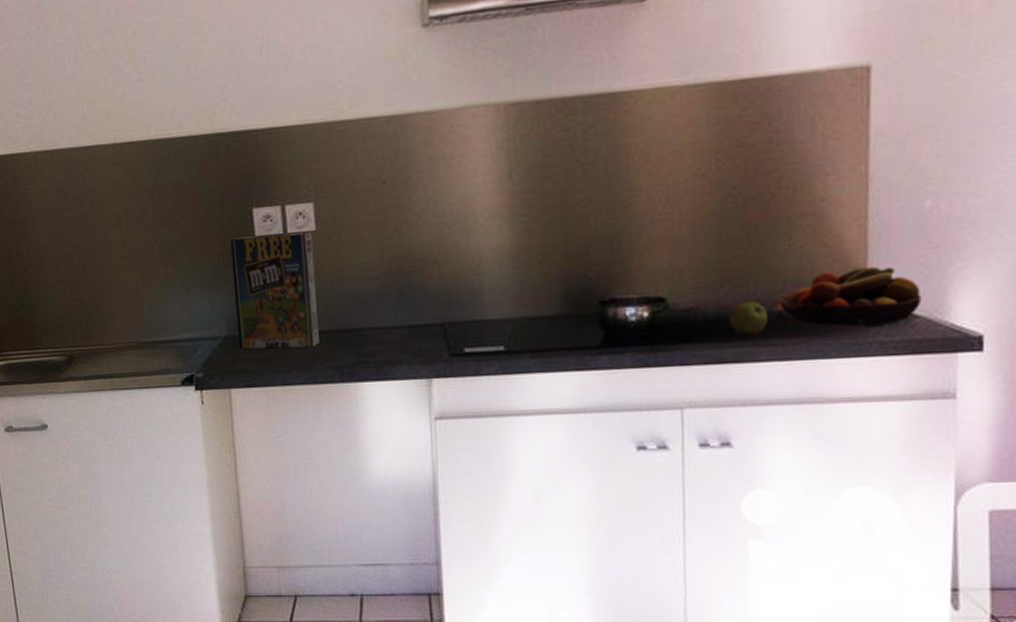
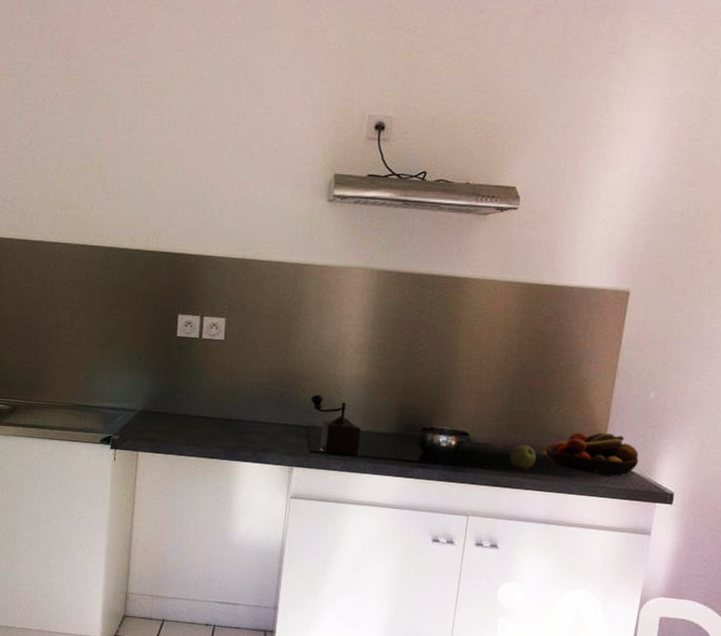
cereal box: present [230,232,319,349] -> none [150,335,221,429]
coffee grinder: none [440,279,517,355] -> present [310,394,361,457]

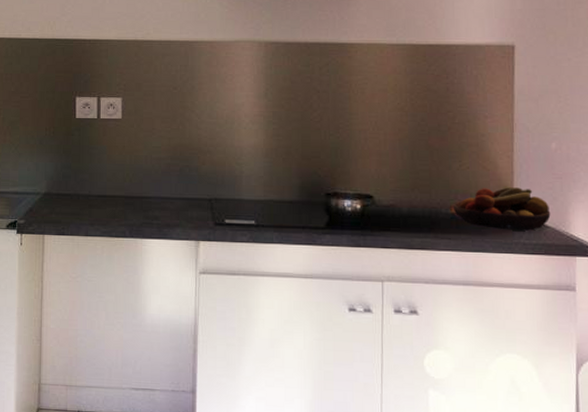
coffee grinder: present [310,394,361,457] -> none [211,166,264,227]
apple: present [509,444,536,470] -> none [417,204,444,230]

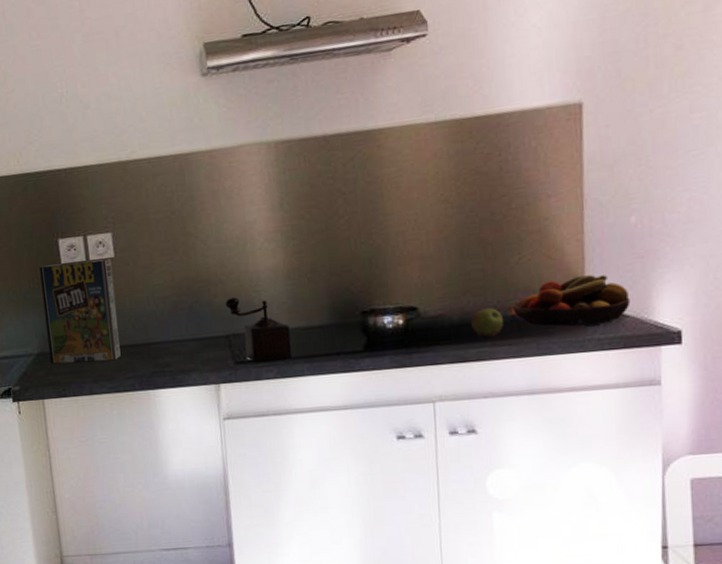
cereal box: none [54,118,119,207] -> present [39,259,121,364]
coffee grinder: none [211,166,264,227] -> present [225,296,292,362]
apple: none [417,204,444,230] -> present [471,307,503,338]

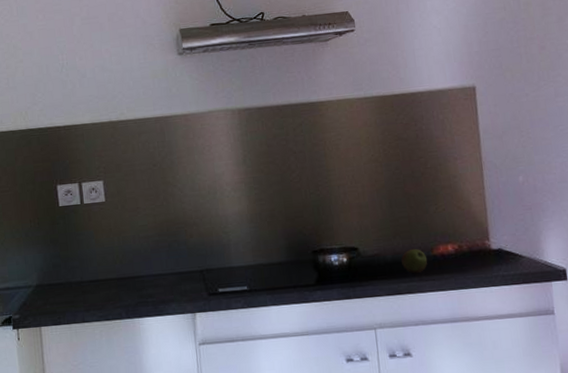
cereal box: present [39,259,121,364] -> none [40,203,110,295]
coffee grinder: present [225,296,292,362] -> none [199,237,256,294]
fruit bowl: present [512,275,631,327] -> none [433,222,525,265]

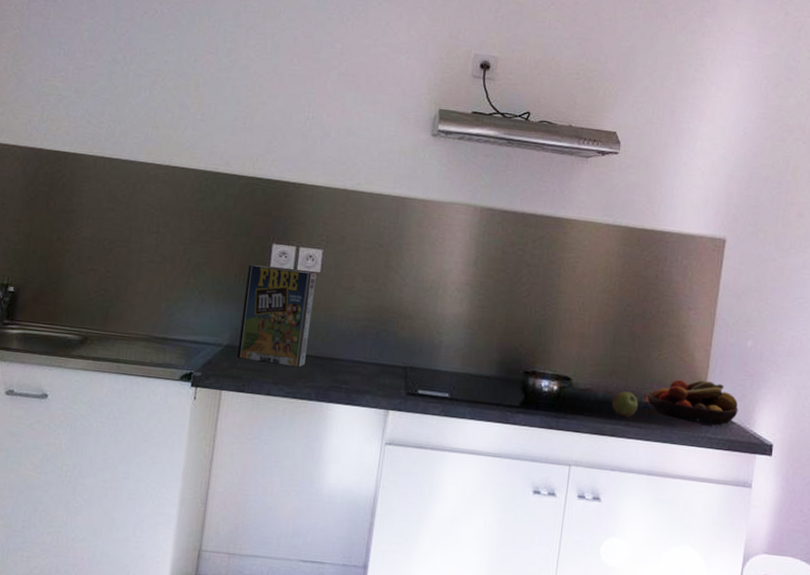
cereal box: none [40,203,110,295] -> present [236,264,317,367]
fruit bowl: none [433,222,525,265] -> present [647,379,739,426]

